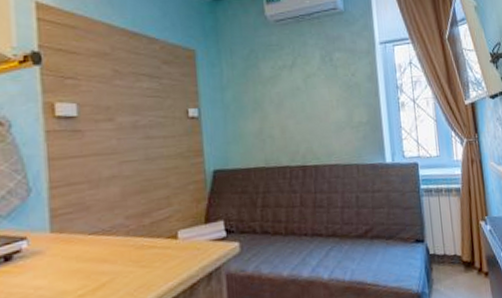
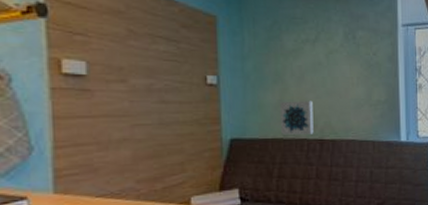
wall art: none [261,127,296,164] -> present [280,100,314,135]

